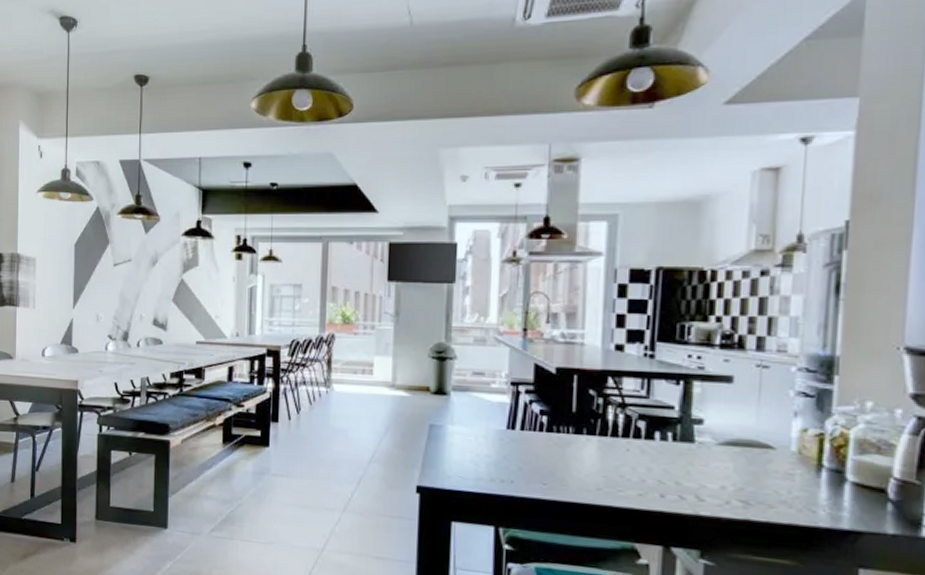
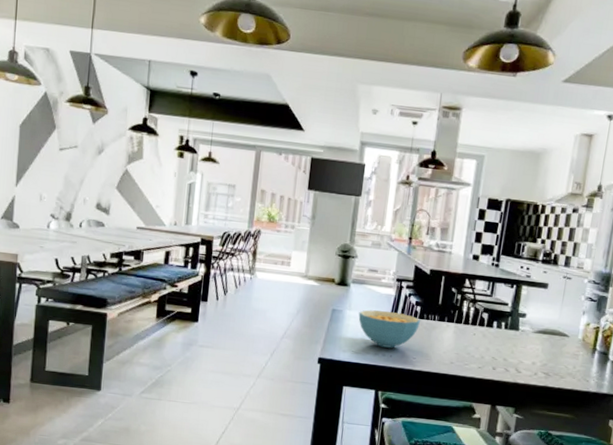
cereal bowl: none [464,423,548,472] -> present [358,309,420,348]

